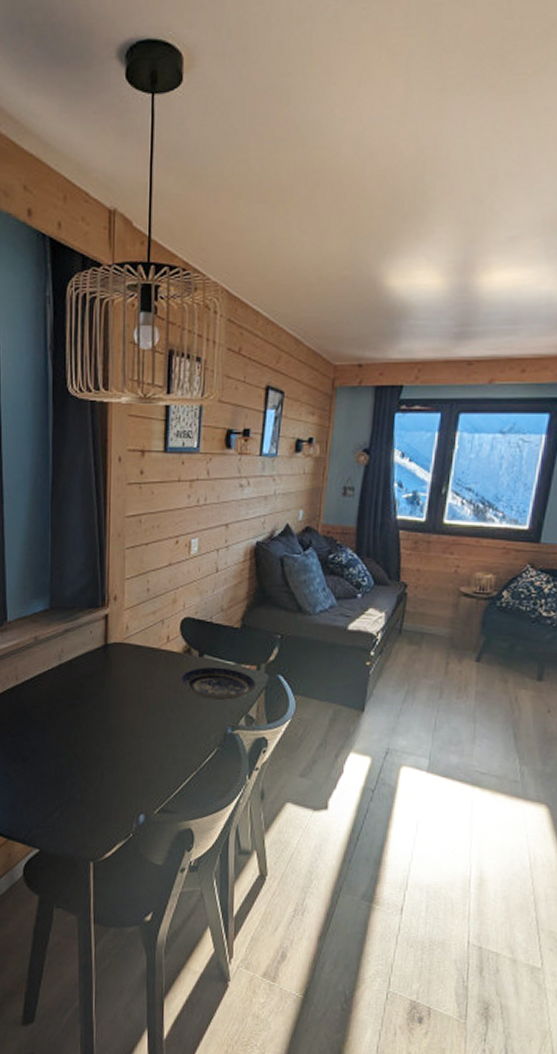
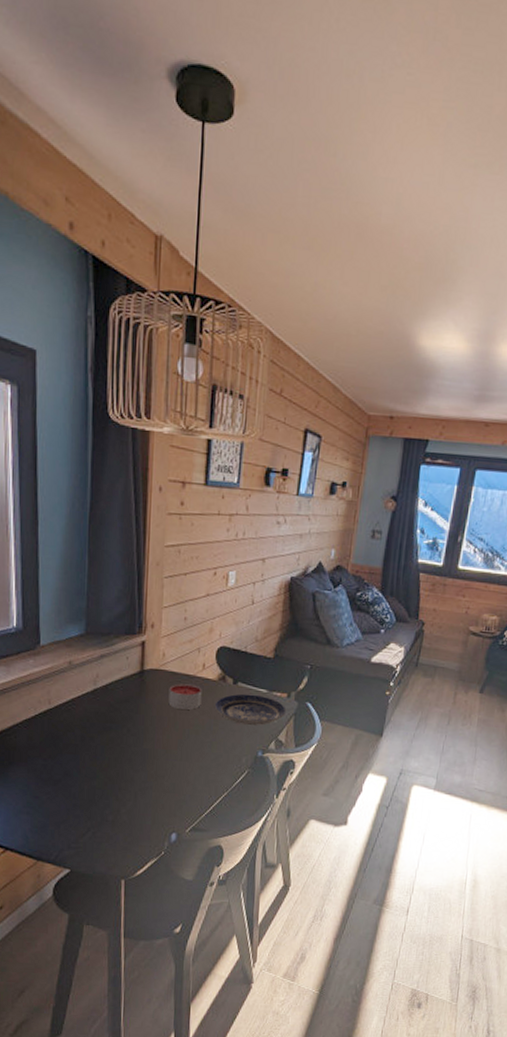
candle: none [133,657,167,684] -> present [168,683,202,710]

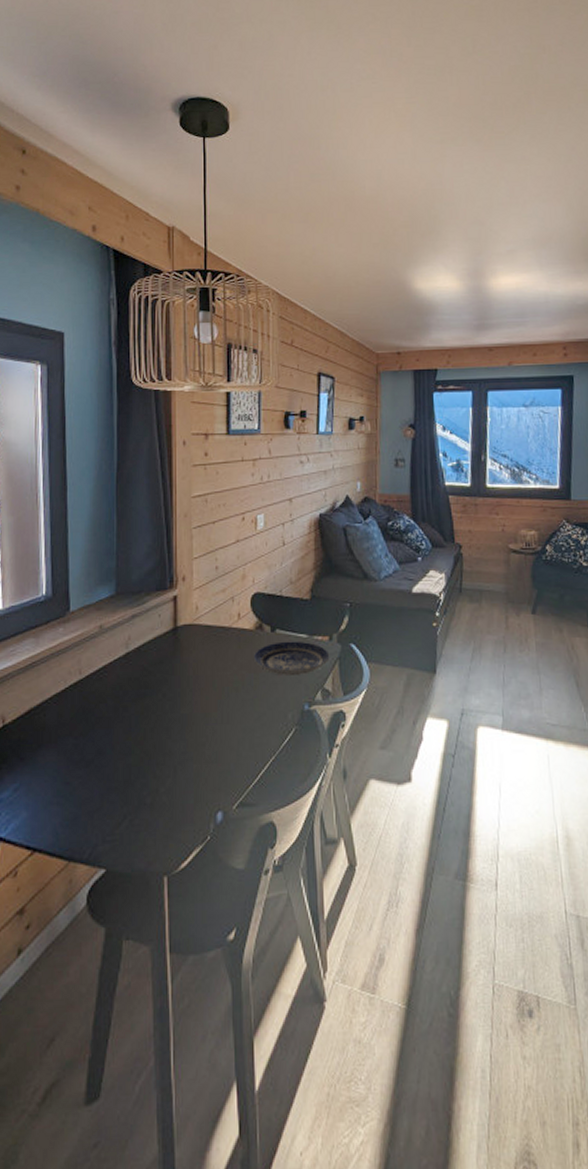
candle: present [168,683,202,710] -> none [204,637,239,665]

